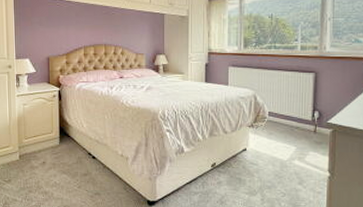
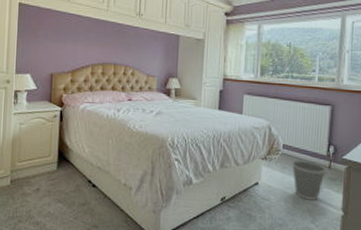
wastebasket: none [278,125,313,163] -> present [292,159,327,200]

